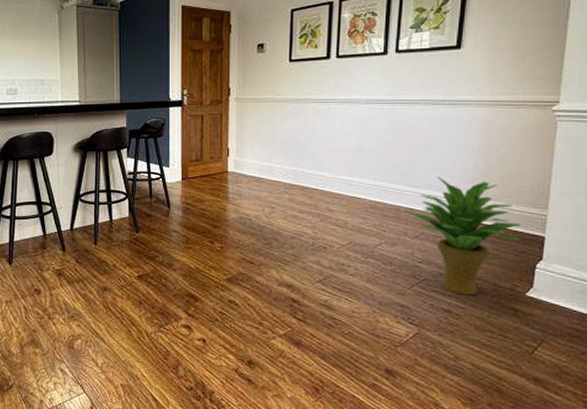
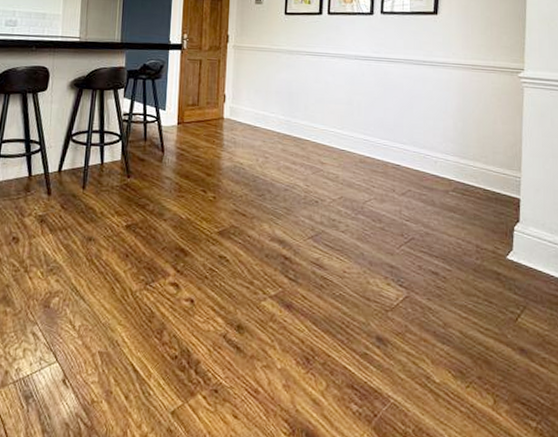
potted plant: present [411,176,522,295] -> none [398,134,500,257]

